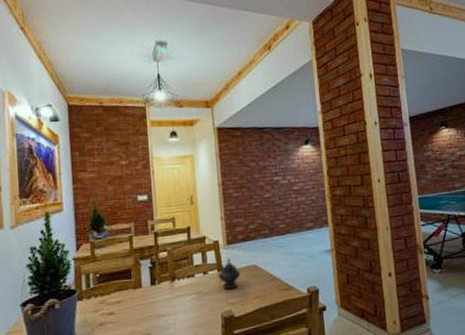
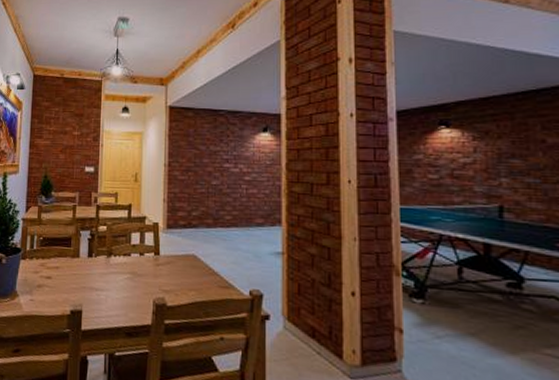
teapot: present [219,258,240,290] -> none [155,242,177,276]

